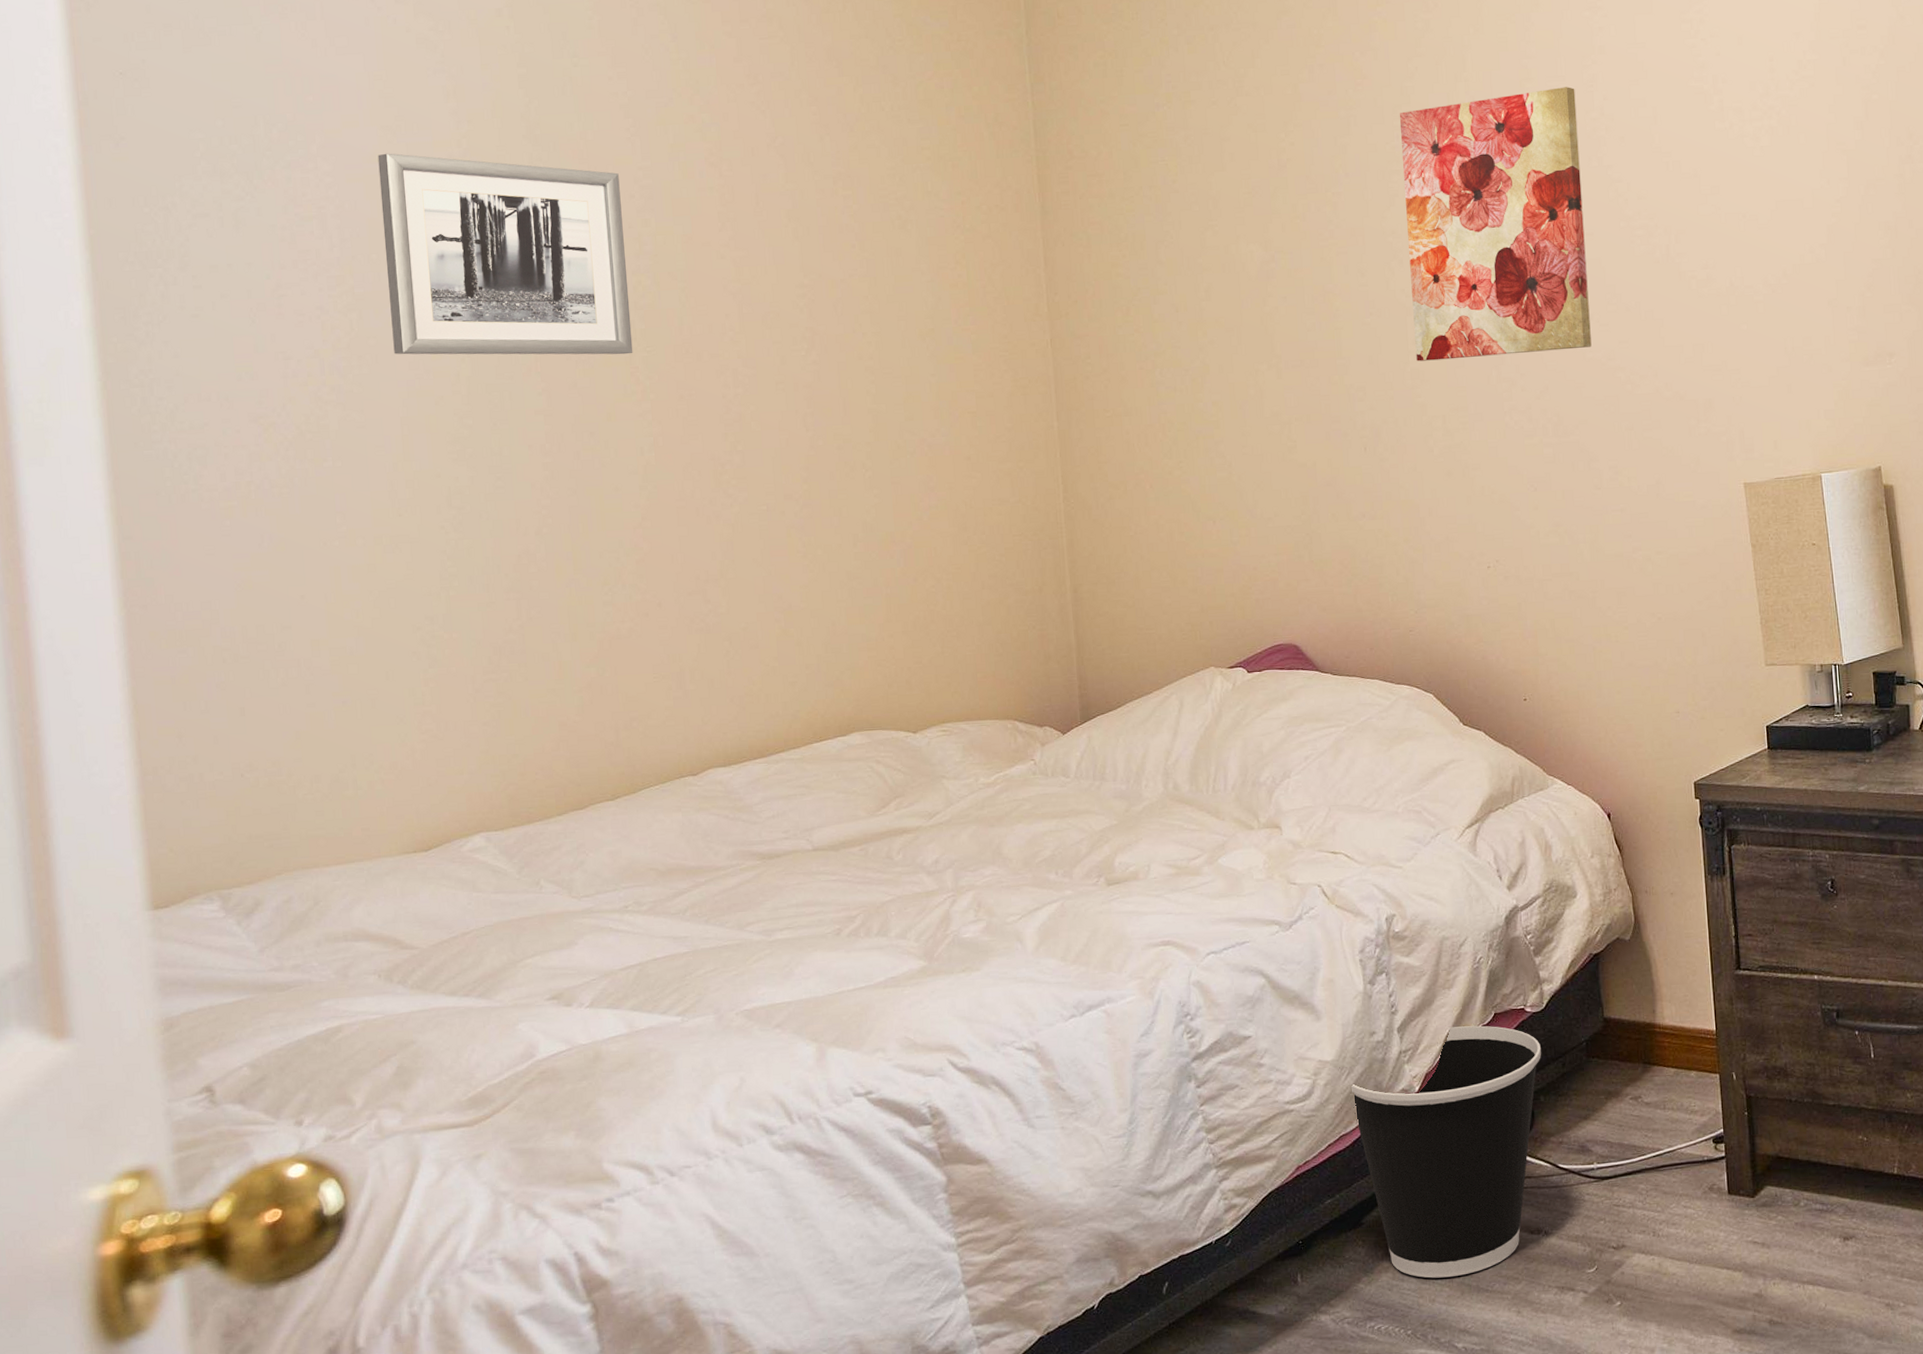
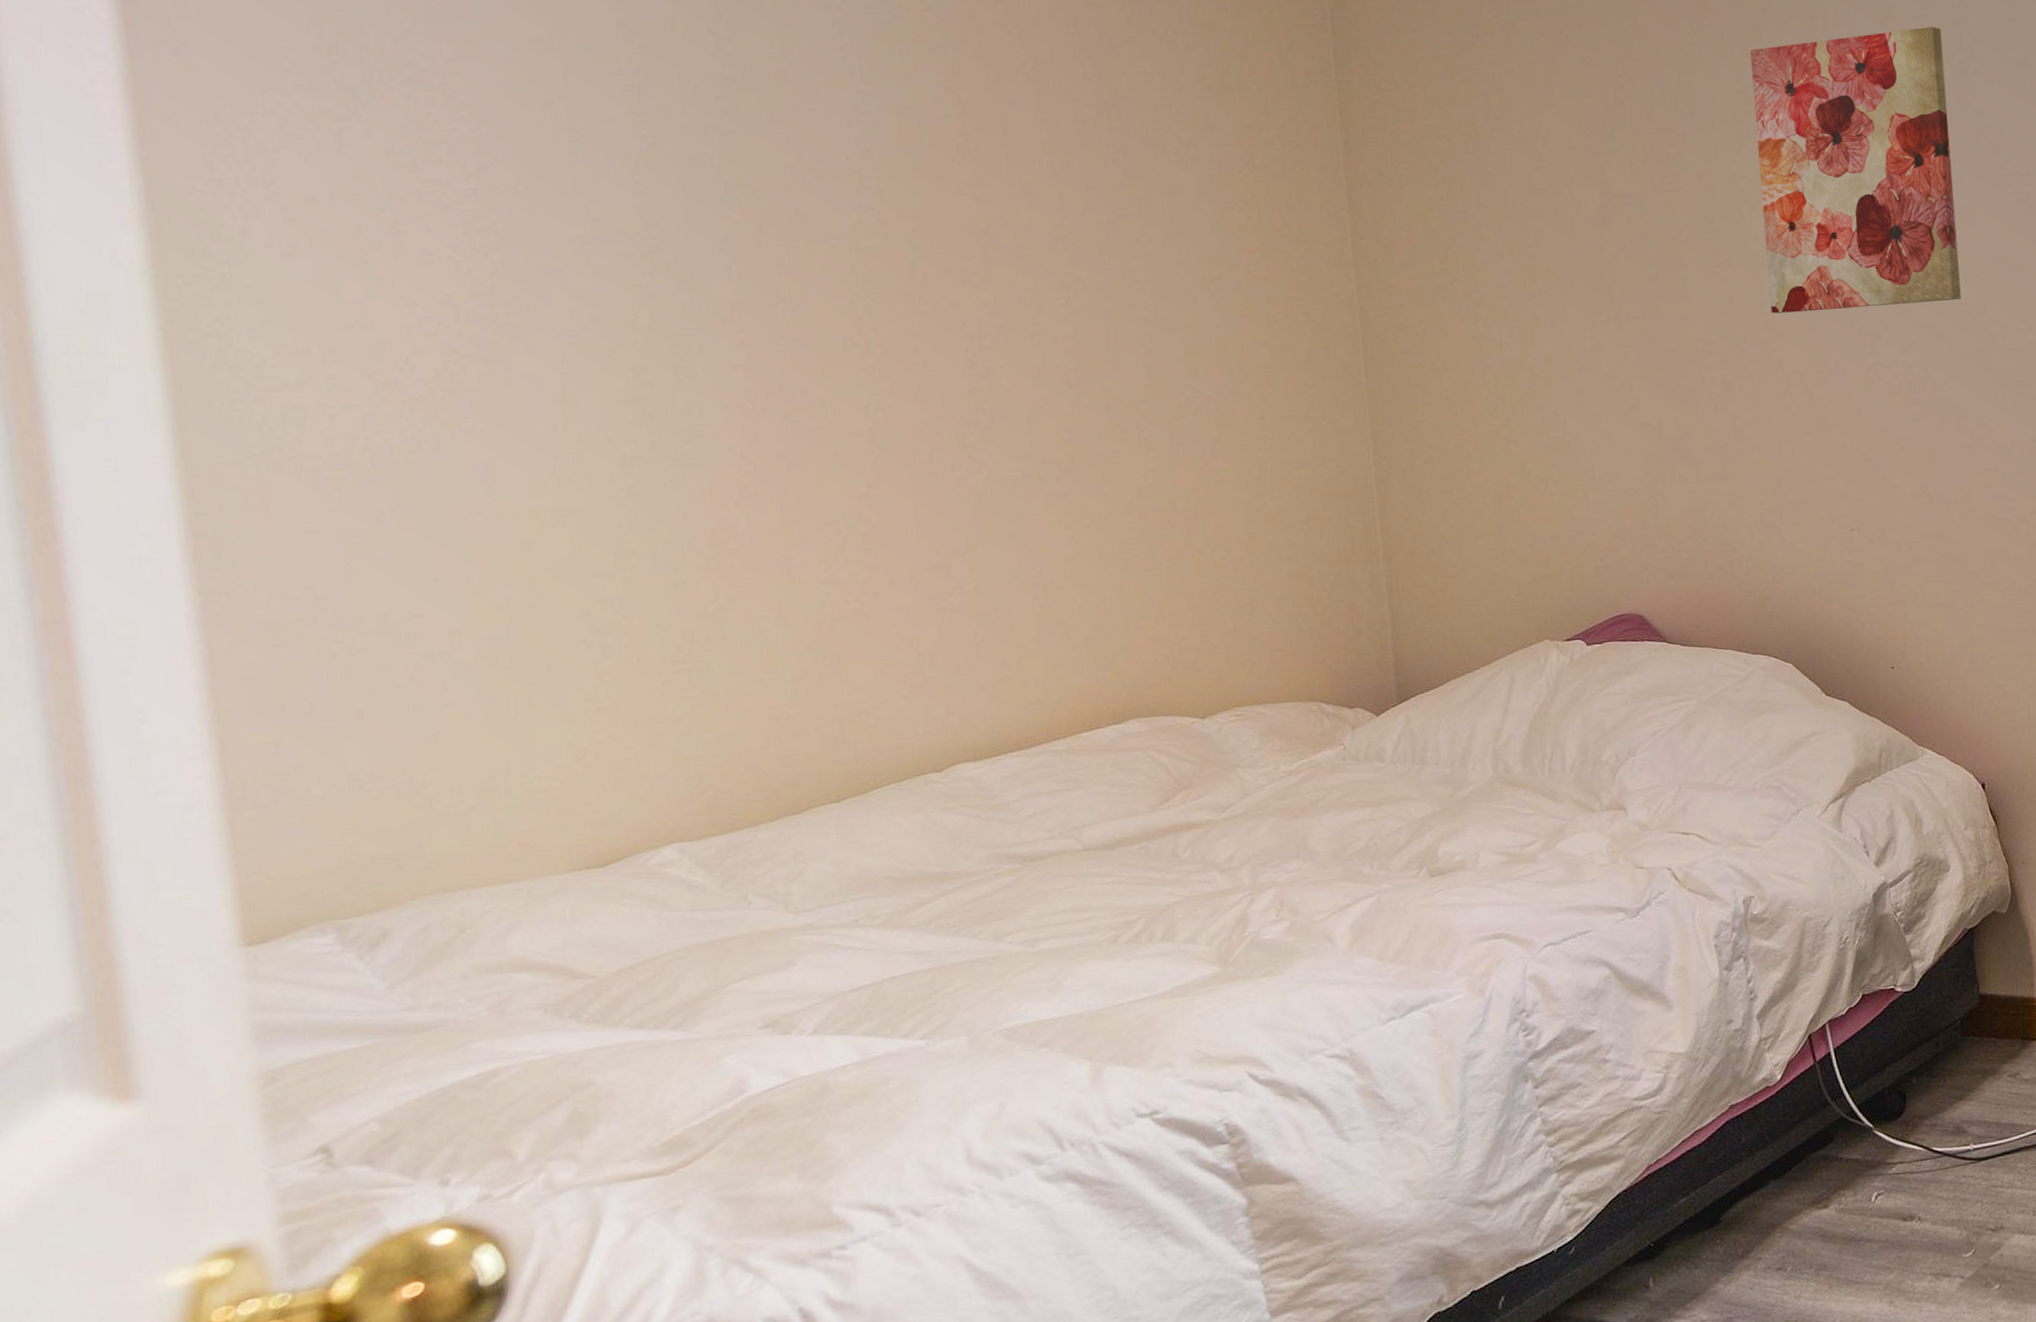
wall art: present [377,153,633,355] -> none [524,69,854,303]
wastebasket: present [1352,1025,1542,1278] -> none [1707,1008,1914,1274]

